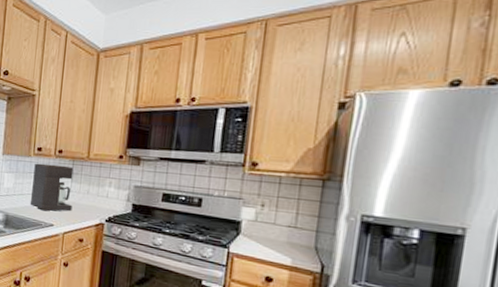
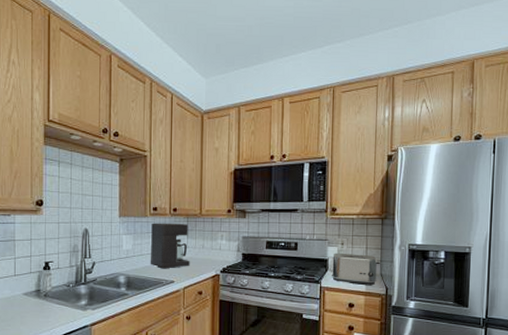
toaster: none [245,215,316,260] -> present [332,253,380,286]

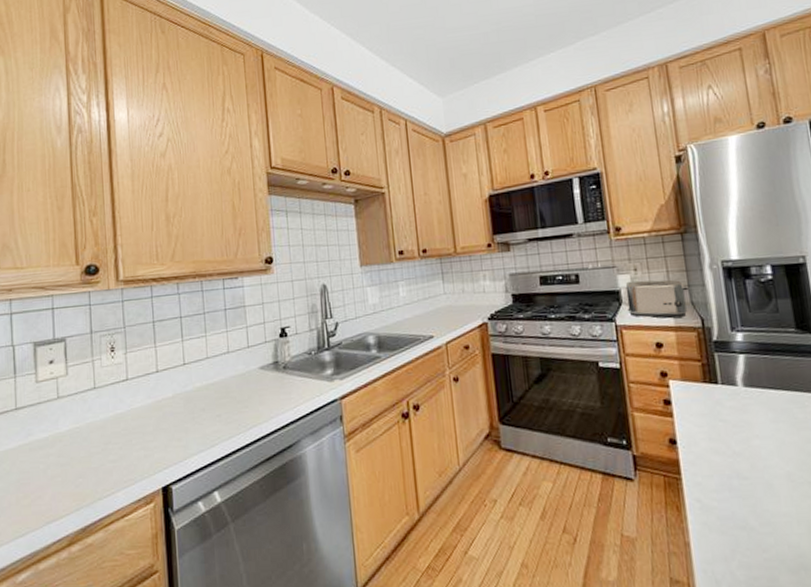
coffee maker: present [150,223,190,269] -> none [399,265,450,323]

